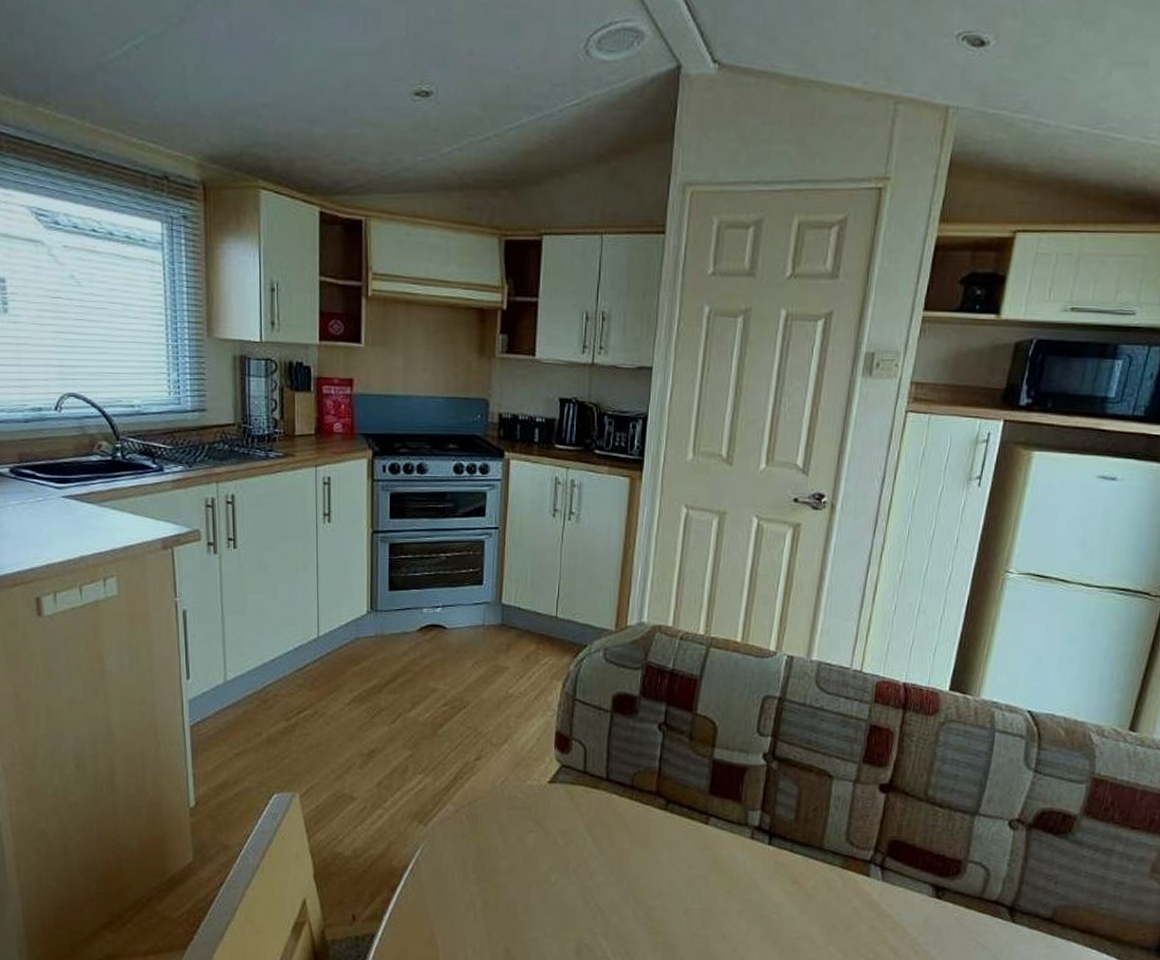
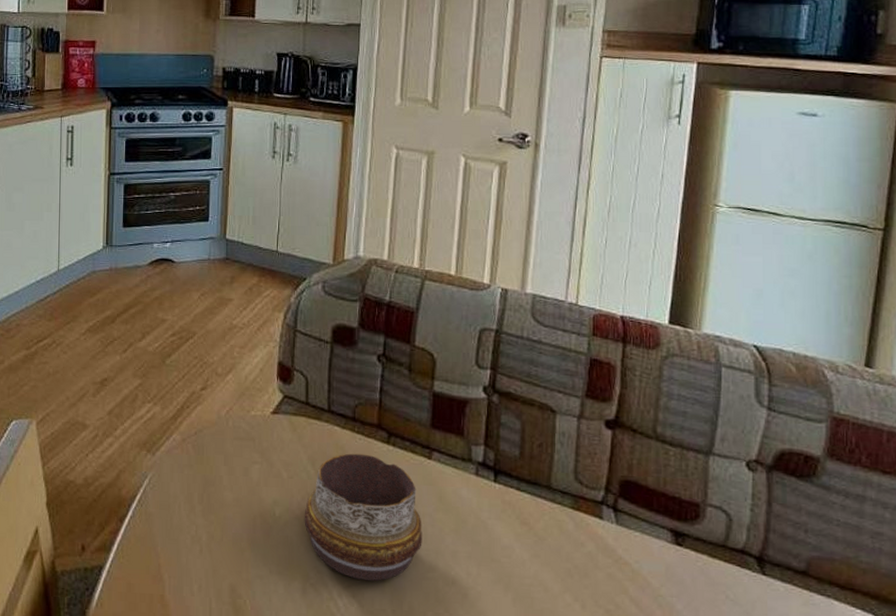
decorative bowl: none [579,820,697,940] -> present [304,453,422,582]

